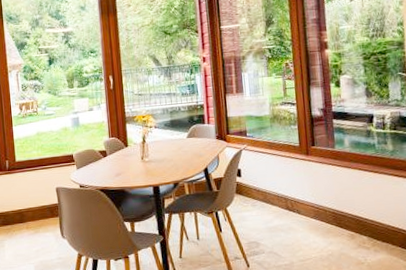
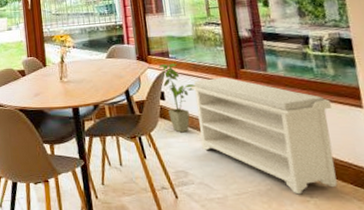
house plant: none [236,142,270,207] -> present [158,63,195,133]
bench: none [265,154,388,258] -> present [190,77,338,195]

